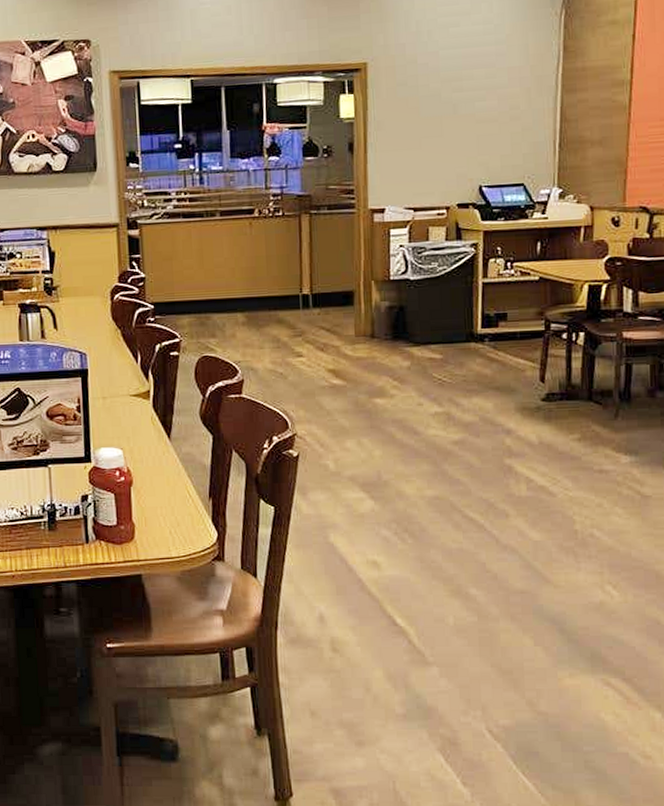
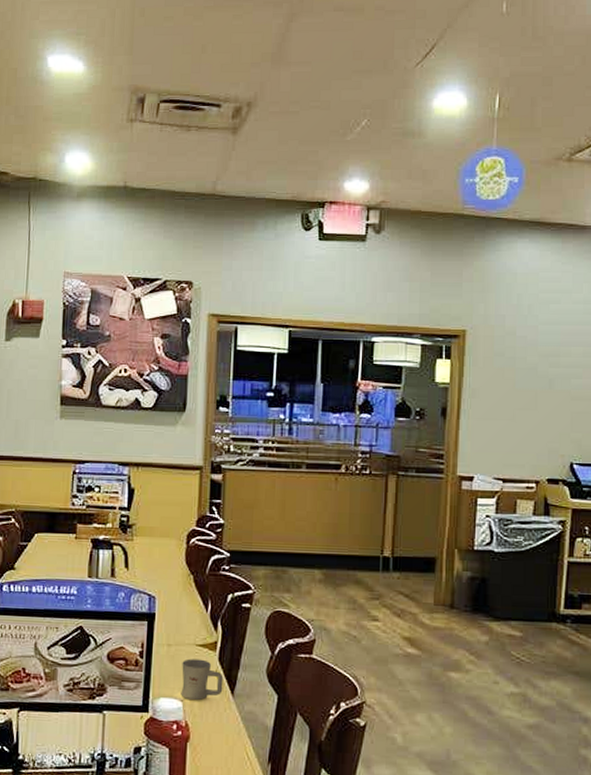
mug: none [118,408,160,448] -> present [181,658,223,701]

